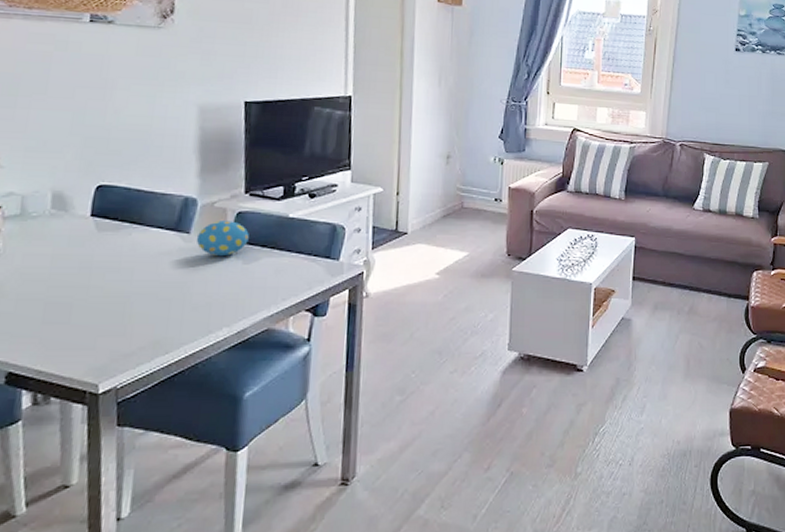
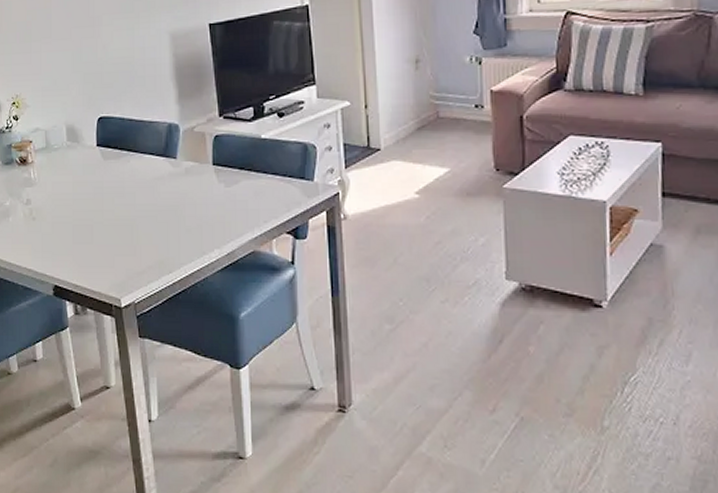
decorative egg: present [196,220,249,257] -> none [182,144,227,180]

